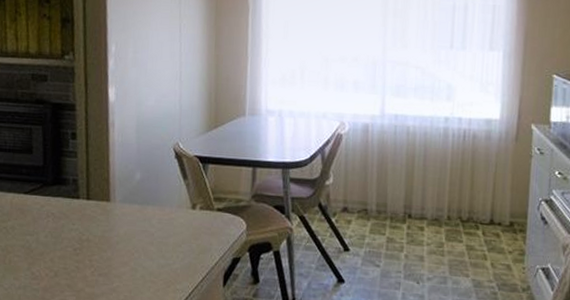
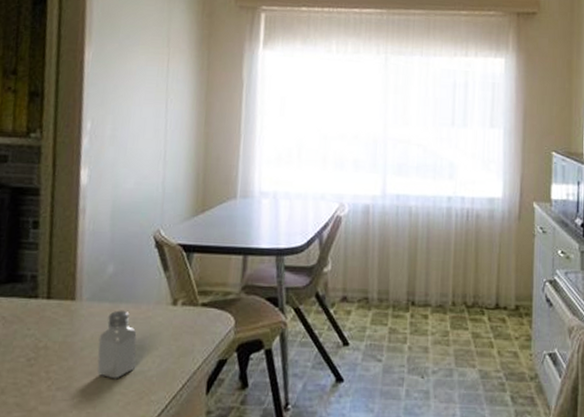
saltshaker: none [130,211,163,270] -> present [97,310,137,379]

